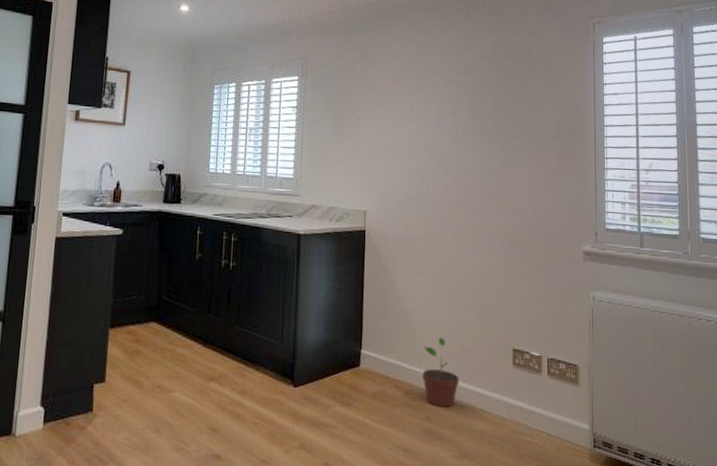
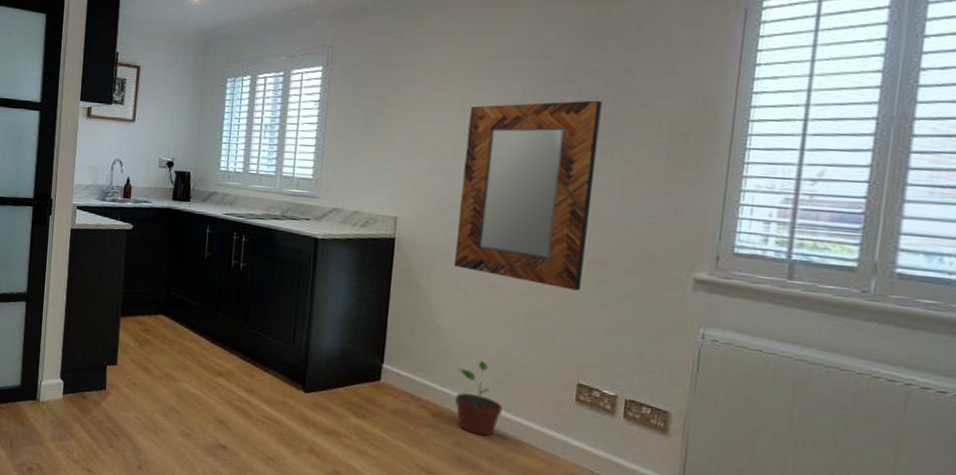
home mirror: none [413,109,510,268] -> present [453,100,602,291]

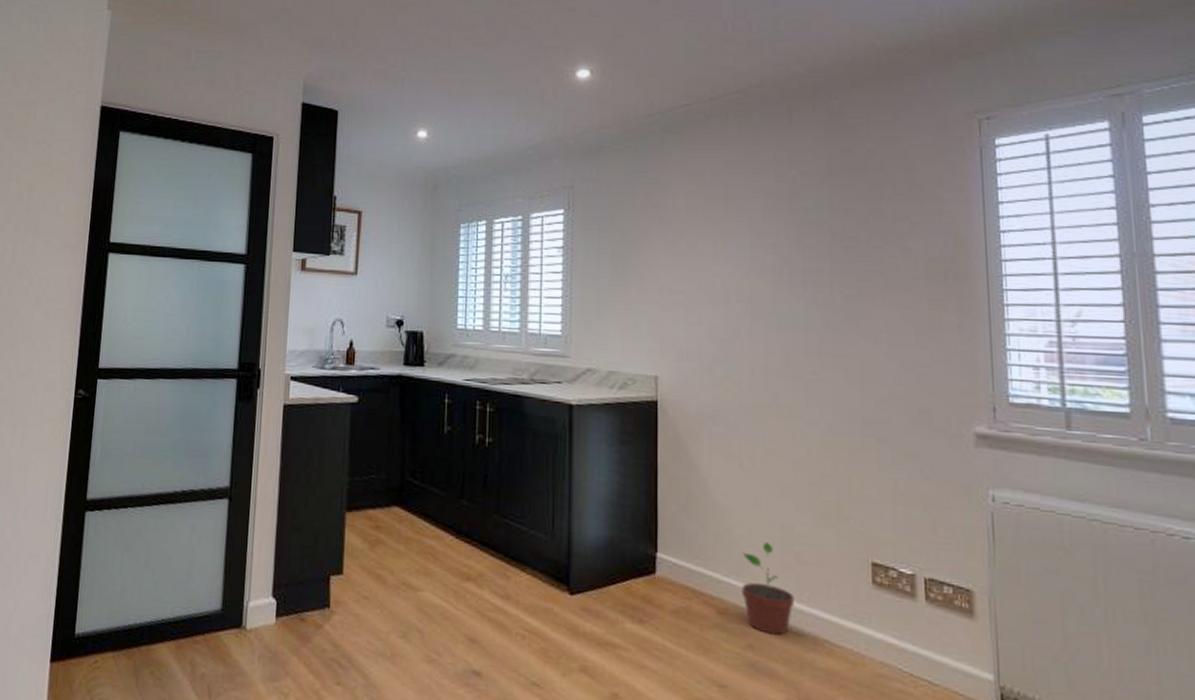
home mirror: present [453,100,602,291] -> none [723,241,861,453]

